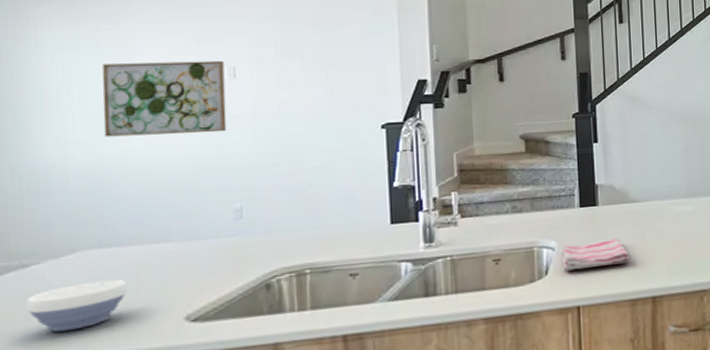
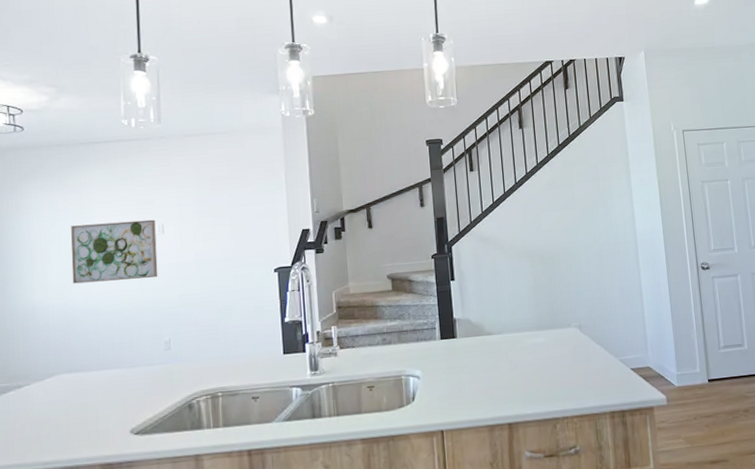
bowl: present [26,280,127,333] -> none [21,398,89,440]
dish towel: present [562,238,630,271] -> none [426,368,487,398]

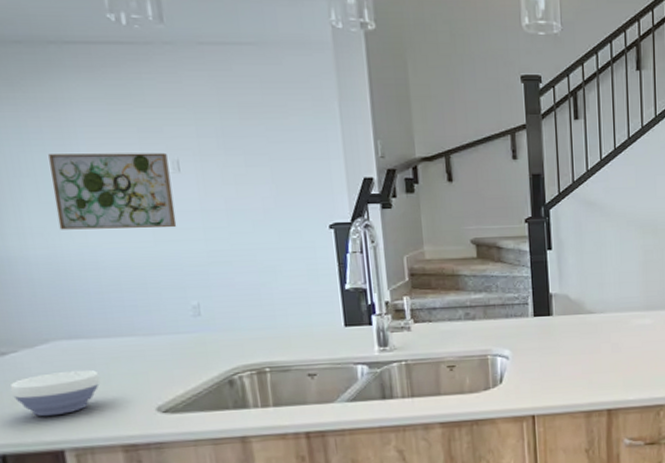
bowl: none [21,398,89,440] -> present [10,370,101,417]

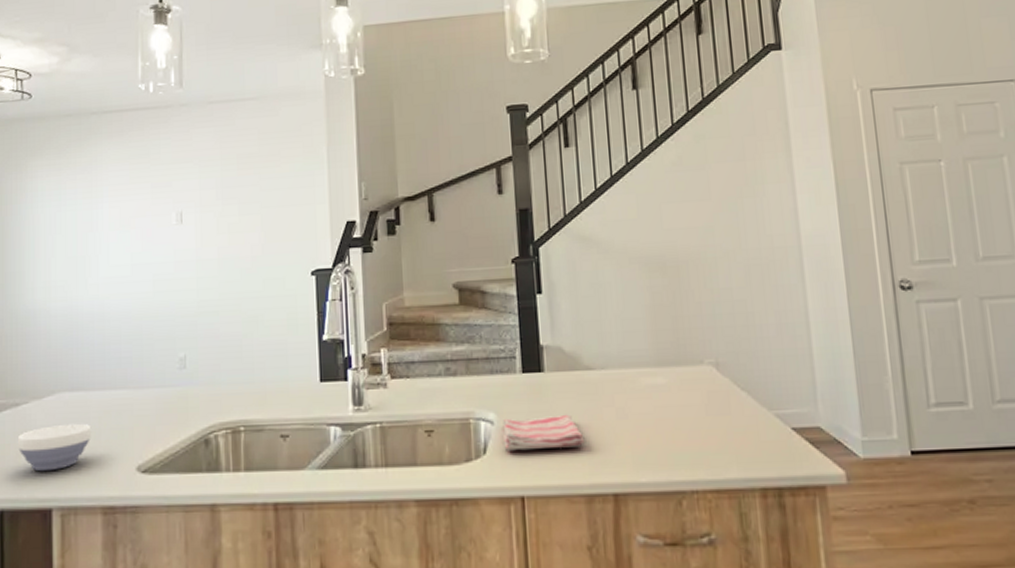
wall art: present [48,152,177,230] -> none [77,205,174,283]
dish towel: none [516,349,585,380] -> present [502,414,585,451]

